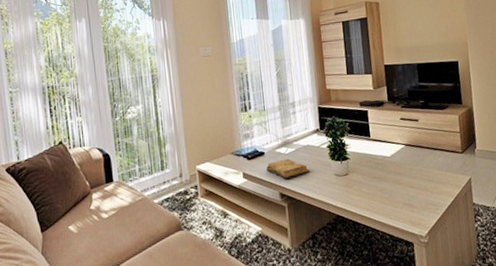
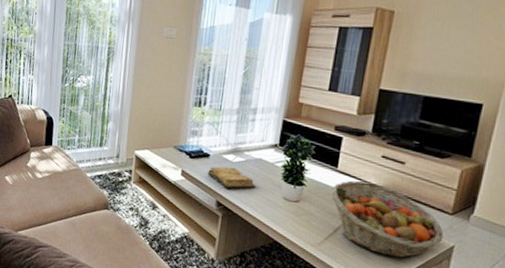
fruit basket: none [370,142,462,202] -> present [330,180,444,259]

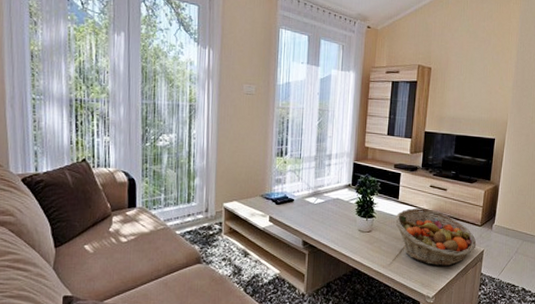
diary: present [208,167,256,190] -> none [293,208,336,229]

